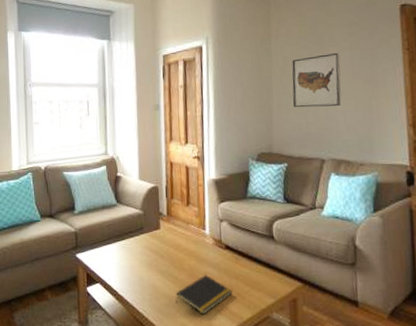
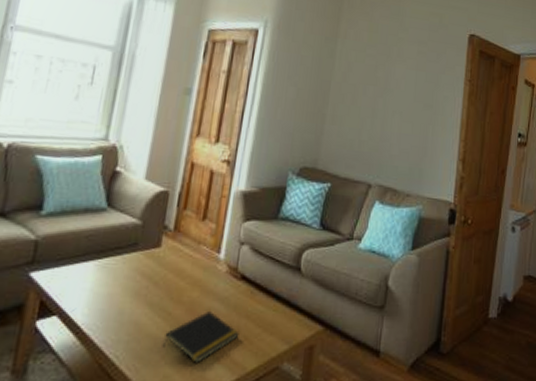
wall art: present [292,53,342,108] -> none [348,67,406,127]

